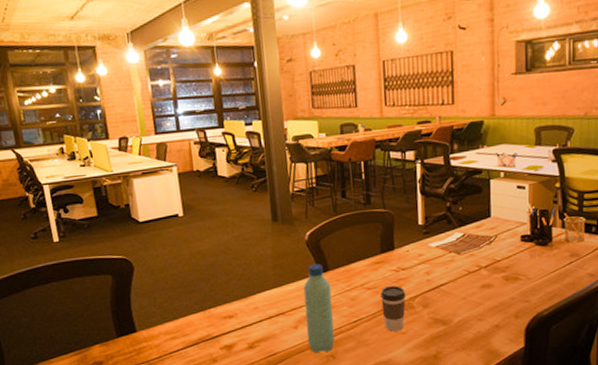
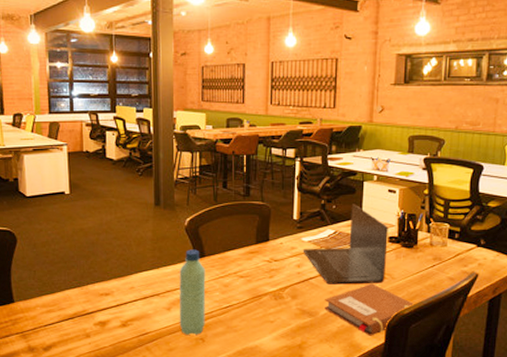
coffee cup: present [381,285,406,332] -> none [253,275,277,319]
laptop: none [430,203,521,290] -> present [302,204,388,285]
notebook: none [458,286,552,341] -> present [325,283,414,336]

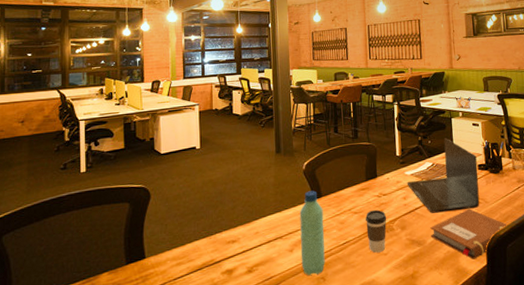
coffee cup: none [253,275,277,319] -> present [365,209,387,253]

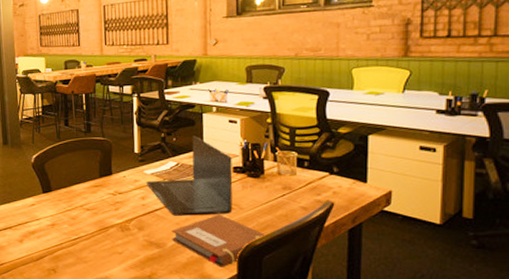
water bottle: present [299,190,325,275] -> none [28,184,56,266]
coffee cup: present [365,209,387,253] -> none [99,207,123,251]

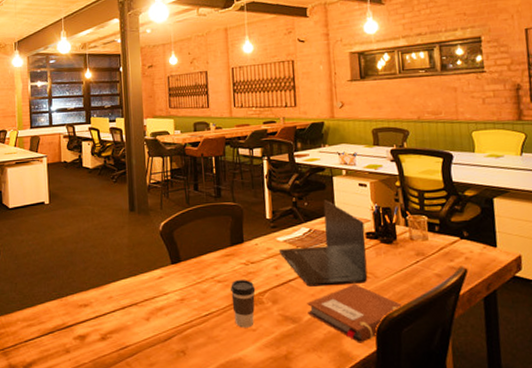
coffee cup: none [99,207,123,251] -> present [231,279,256,328]

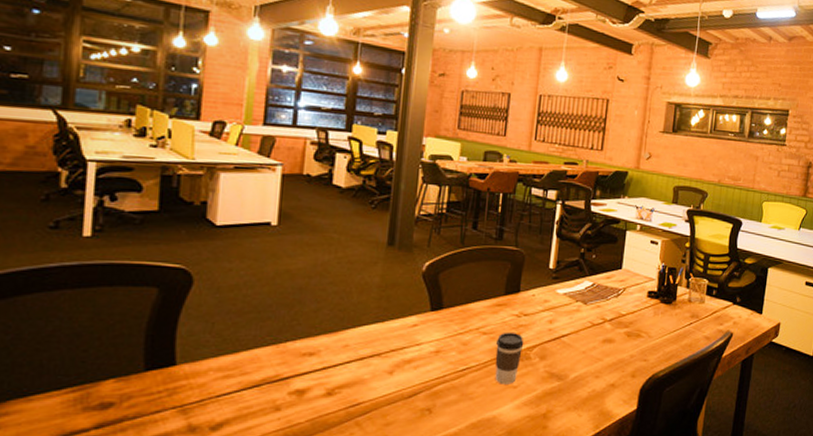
laptop: present [278,200,368,287] -> none [556,254,648,343]
notebook: present [307,284,402,343] -> none [575,342,669,402]

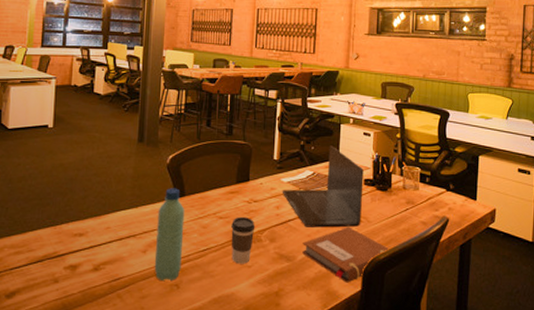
water bottle: none [402,300,442,405] -> present [154,188,185,280]
laptop: none [556,254,648,343] -> present [282,145,364,228]
notebook: none [575,342,669,402] -> present [302,227,389,283]

